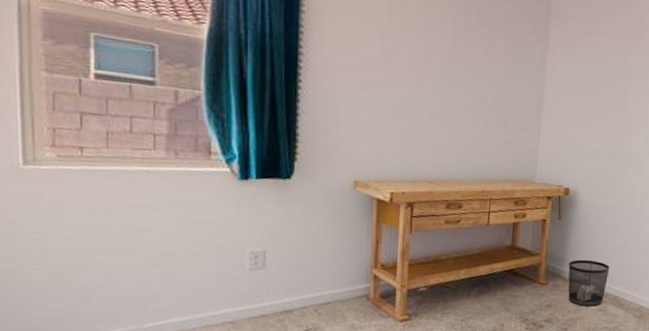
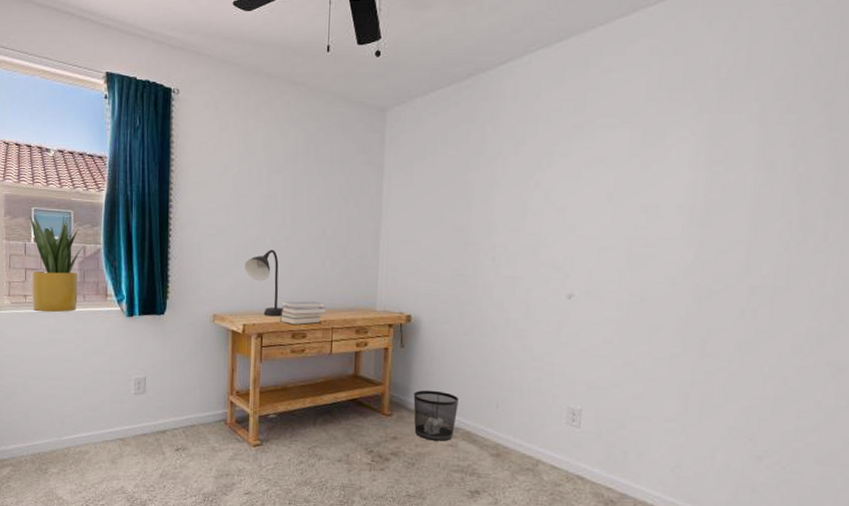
planter: none [88,43,177,172] -> present [30,213,85,313]
desk lamp: none [394,113,438,186] -> present [245,250,283,317]
books: none [434,169,485,195] -> present [280,300,326,325]

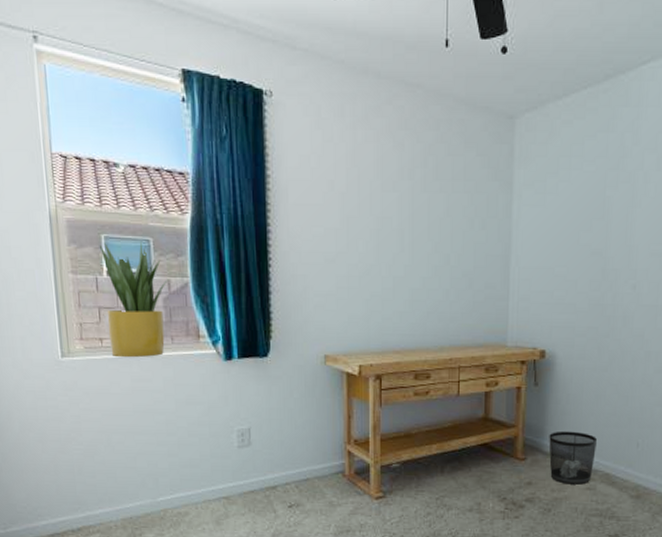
desk lamp: present [245,250,283,317] -> none [359,280,404,356]
books: present [280,300,326,325] -> none [401,337,452,365]

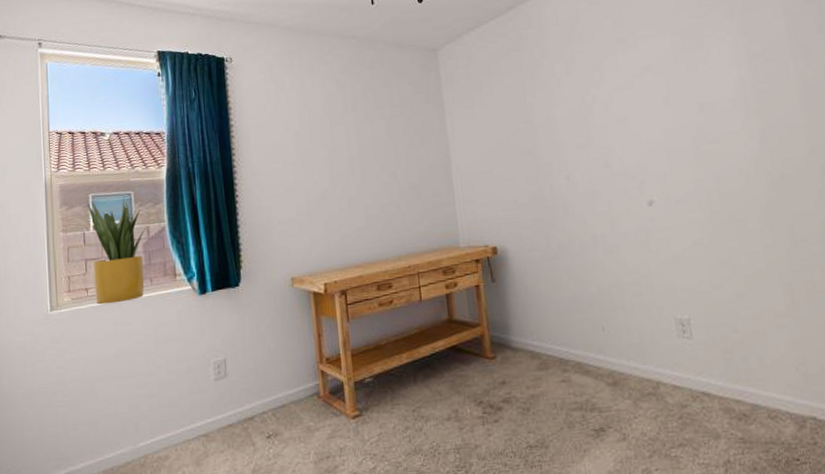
waste bin: present [549,431,597,485] -> none [514,323,564,379]

